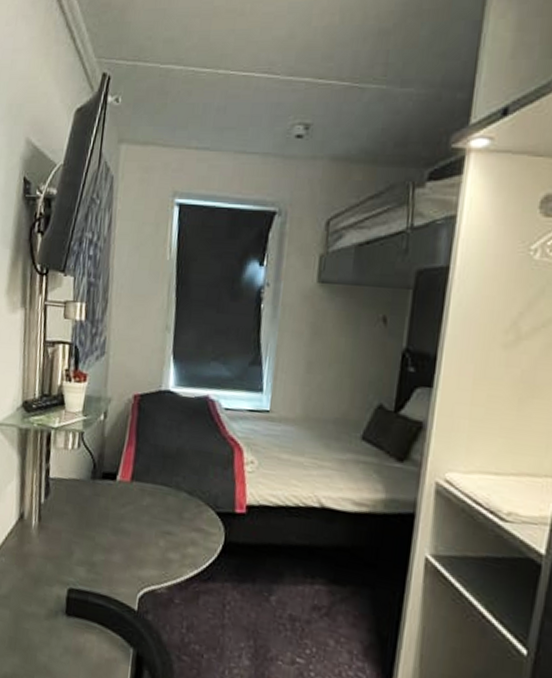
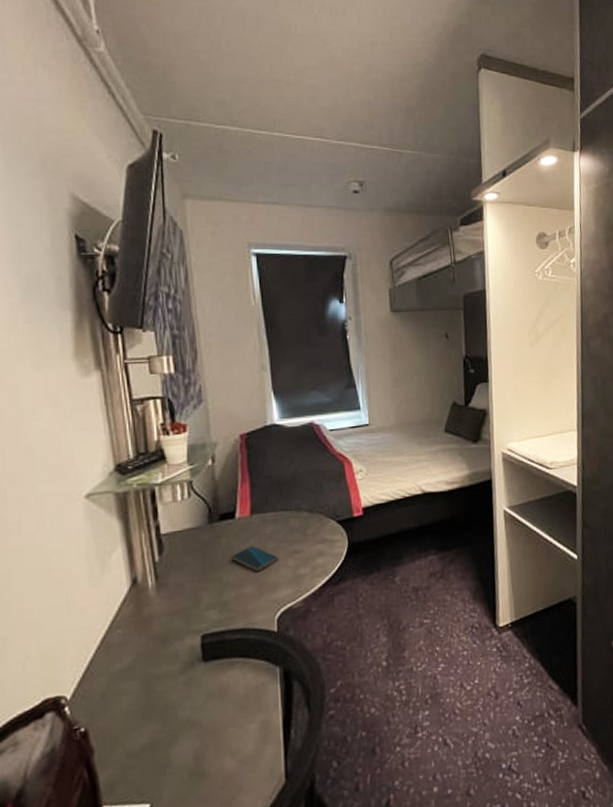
smartphone: none [106,512,151,543] -> present [231,545,278,572]

